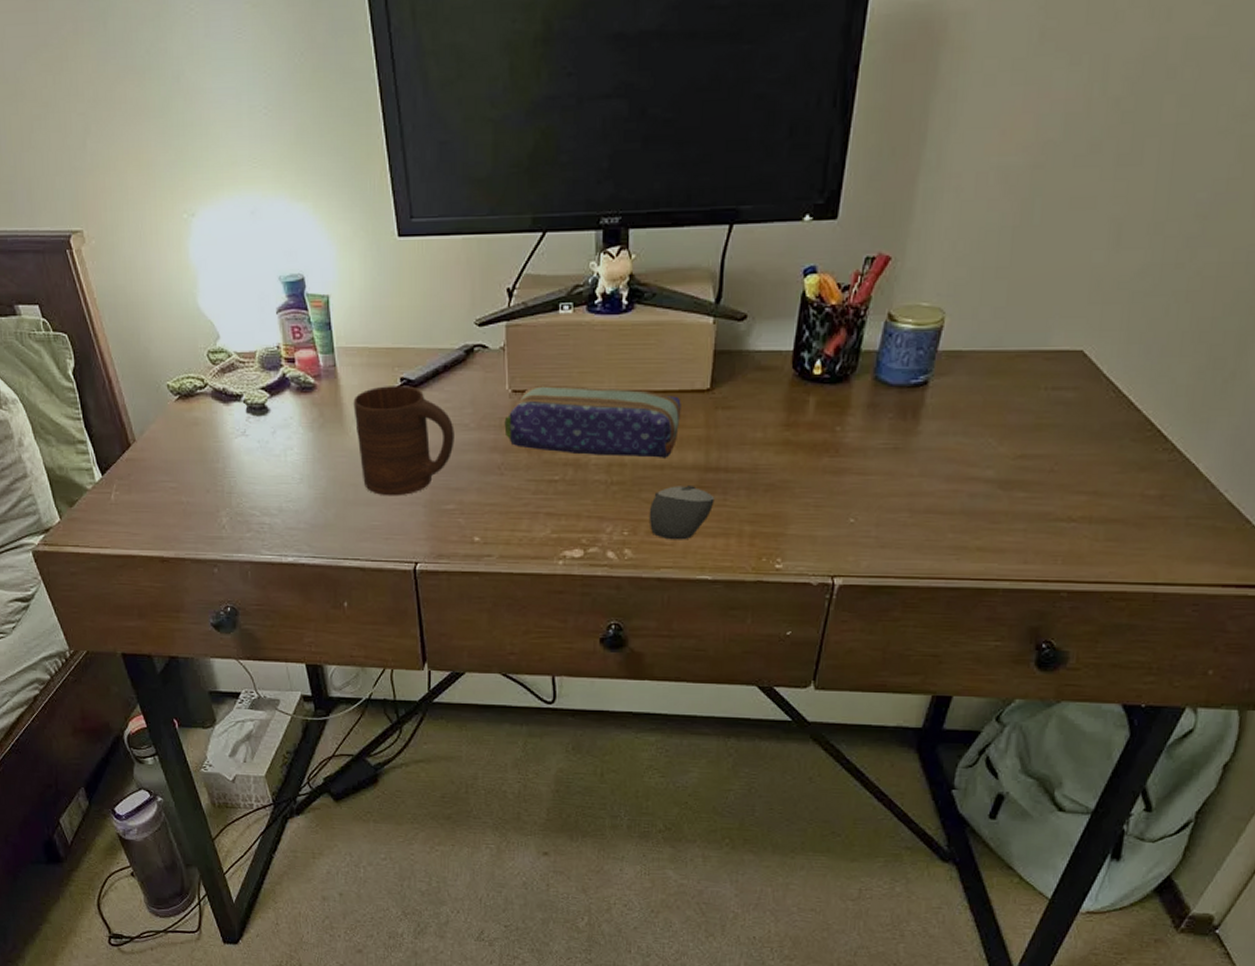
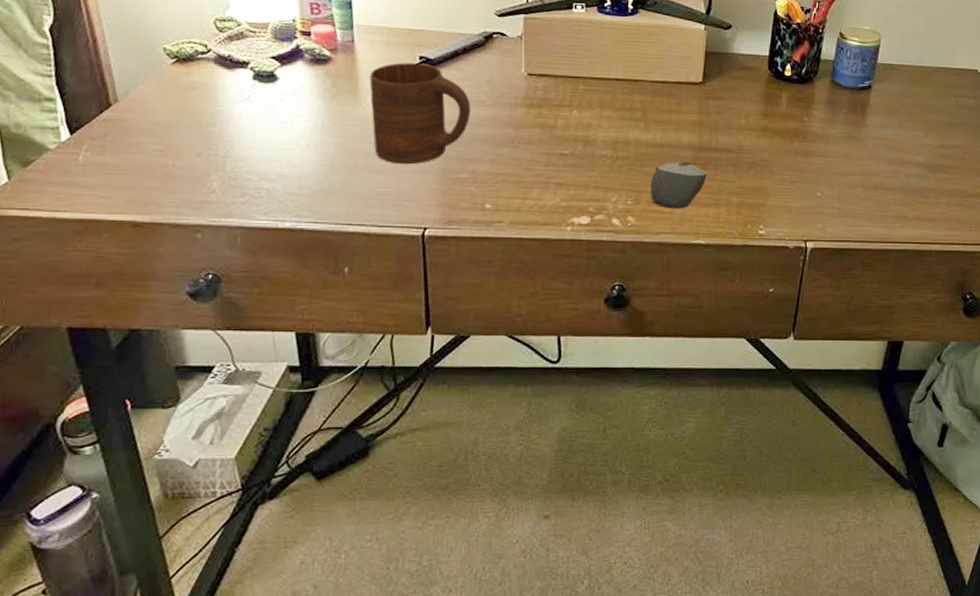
pencil case: present [504,384,681,458] -> none [519,70,678,138]

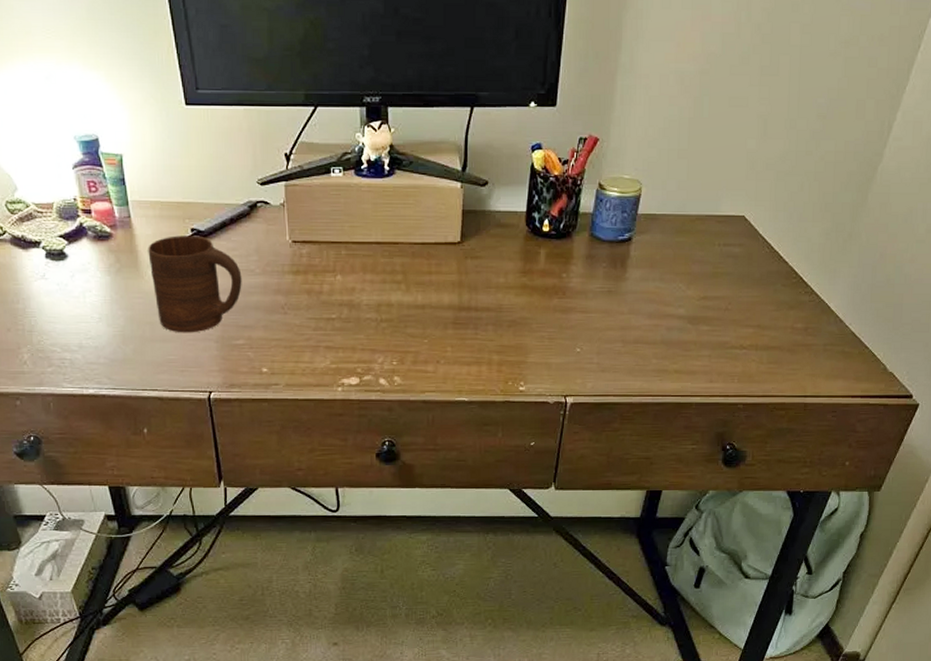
computer mouse: present [650,162,707,209] -> none [413,322,468,368]

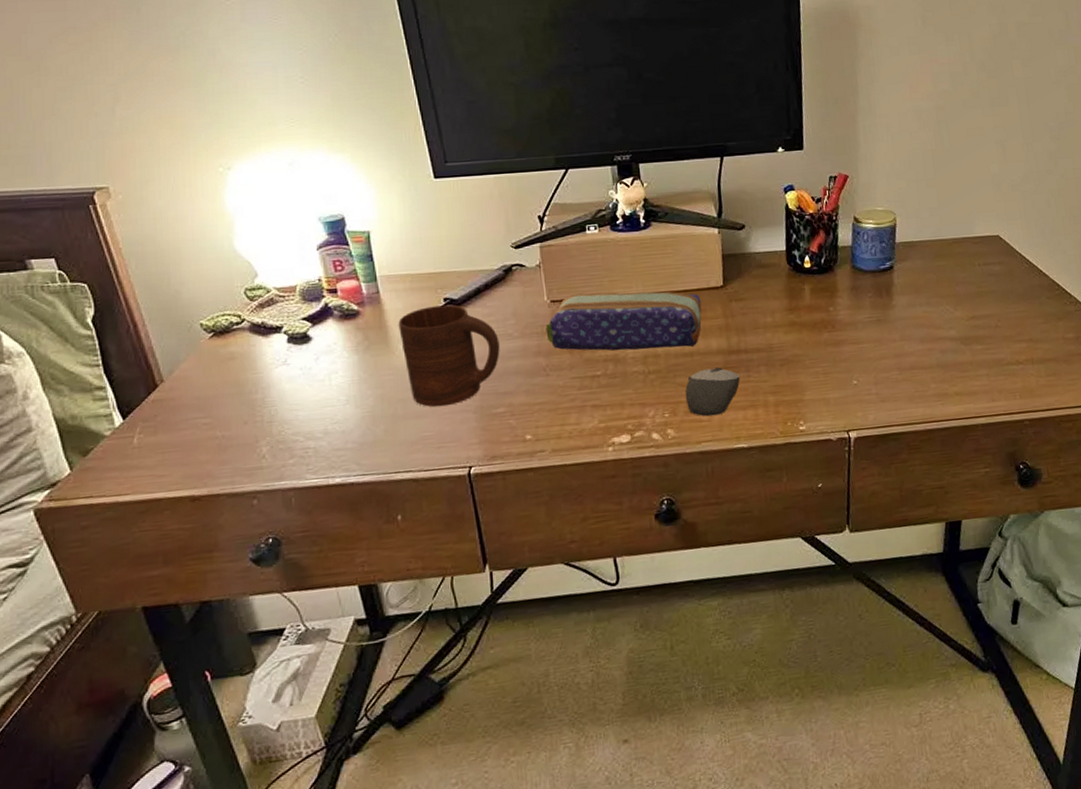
pencil case: none [286,236,437,299] -> present [545,291,702,351]
computer mouse: none [413,322,468,368] -> present [685,367,740,417]

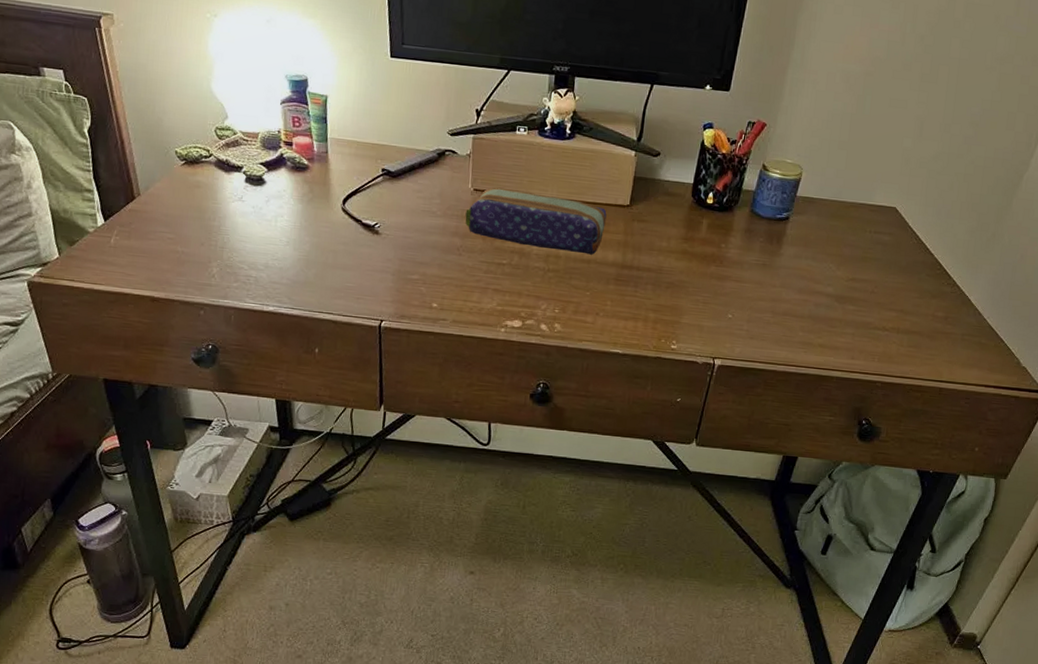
cup: present [398,304,500,407] -> none [339,173,424,265]
computer mouse: present [685,367,740,417] -> none [576,277,628,321]

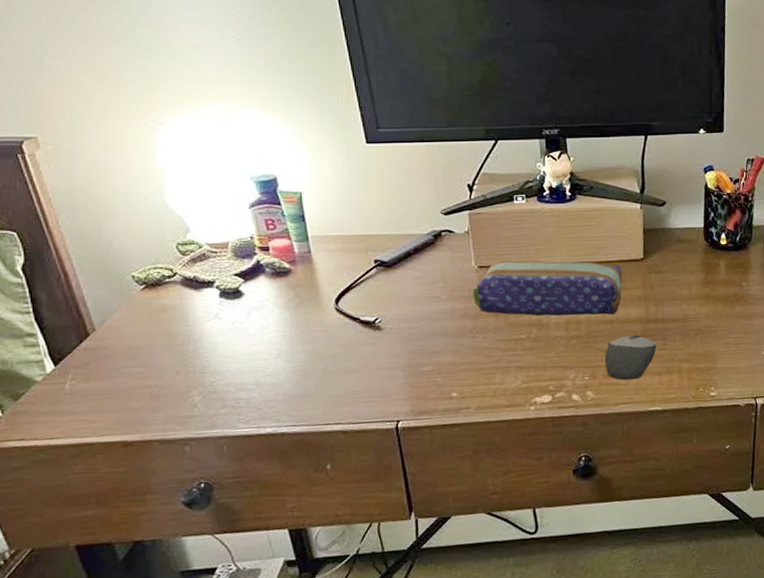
computer mouse: none [576,277,628,321] -> present [604,335,657,381]

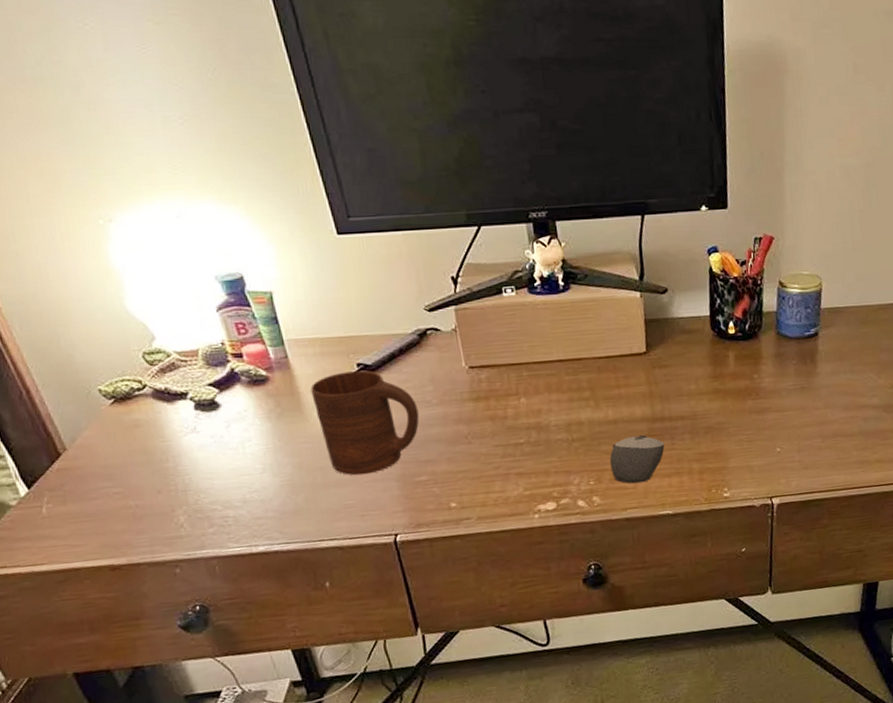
cup: none [329,266,429,364] -> present [310,370,420,476]
pencil case: present [473,260,623,316] -> none [465,357,625,418]

